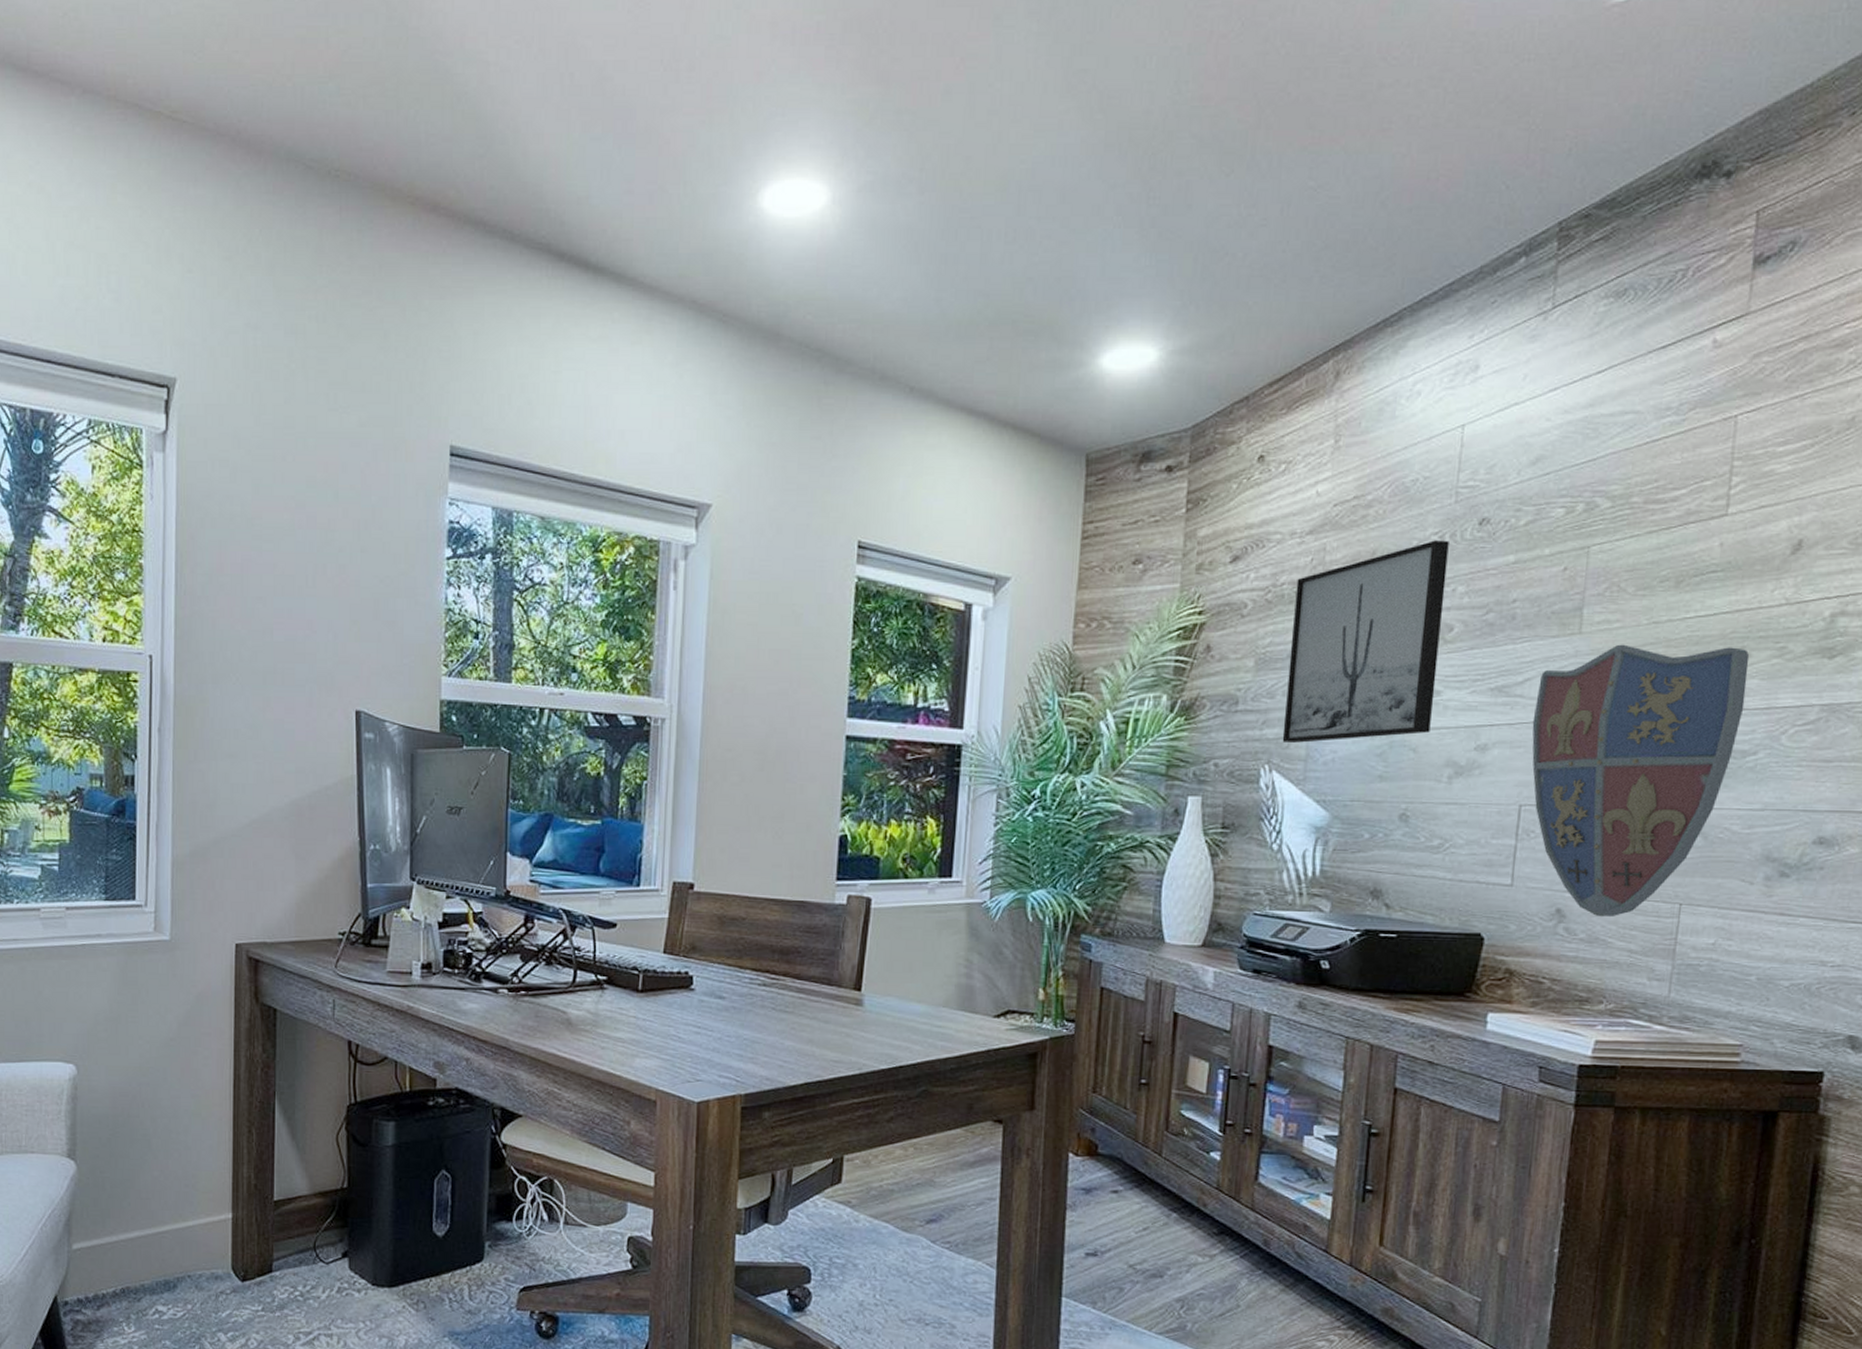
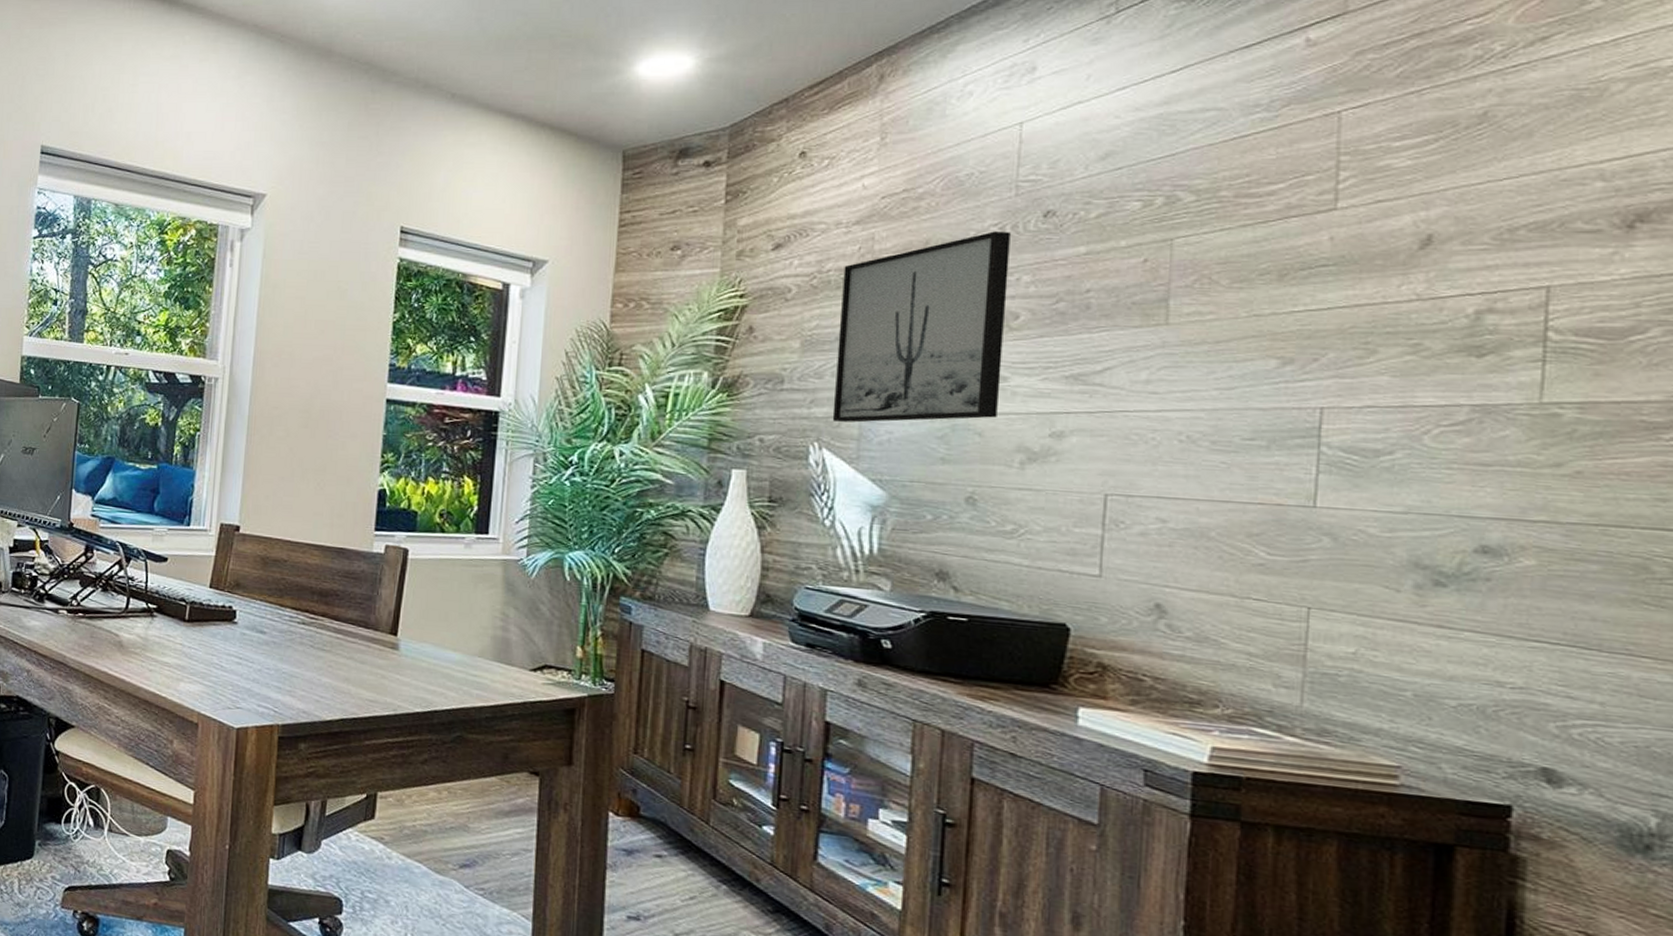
decorative shield: present [1532,644,1750,917] -> none [1115,336,1376,616]

